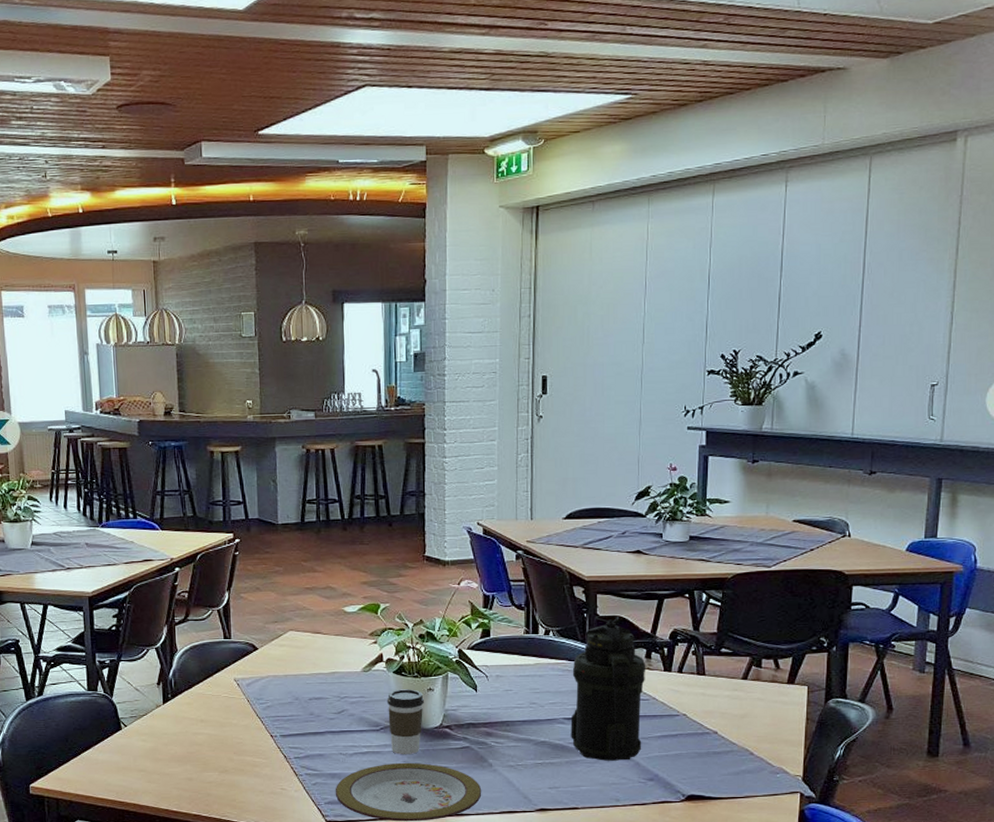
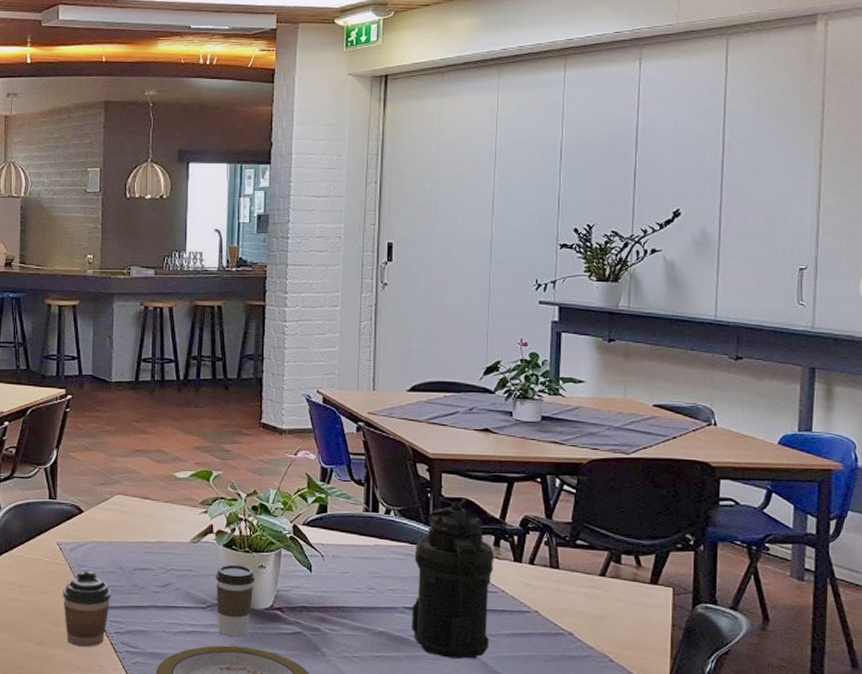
coffee cup: none [243,703,289,772] -> present [63,571,111,647]

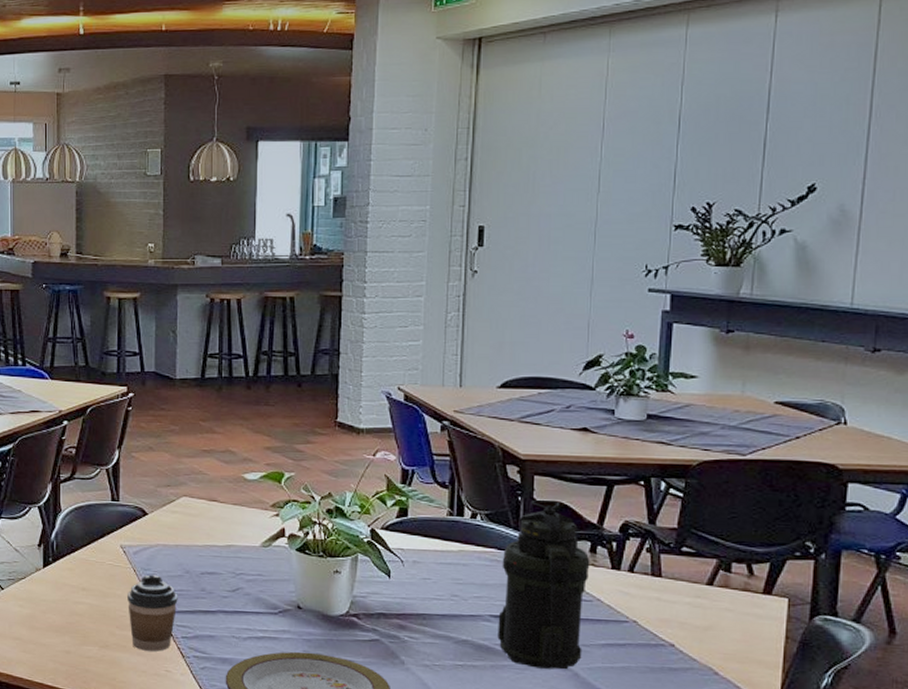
coffee cup: present [215,564,255,638] -> none [287,569,329,644]

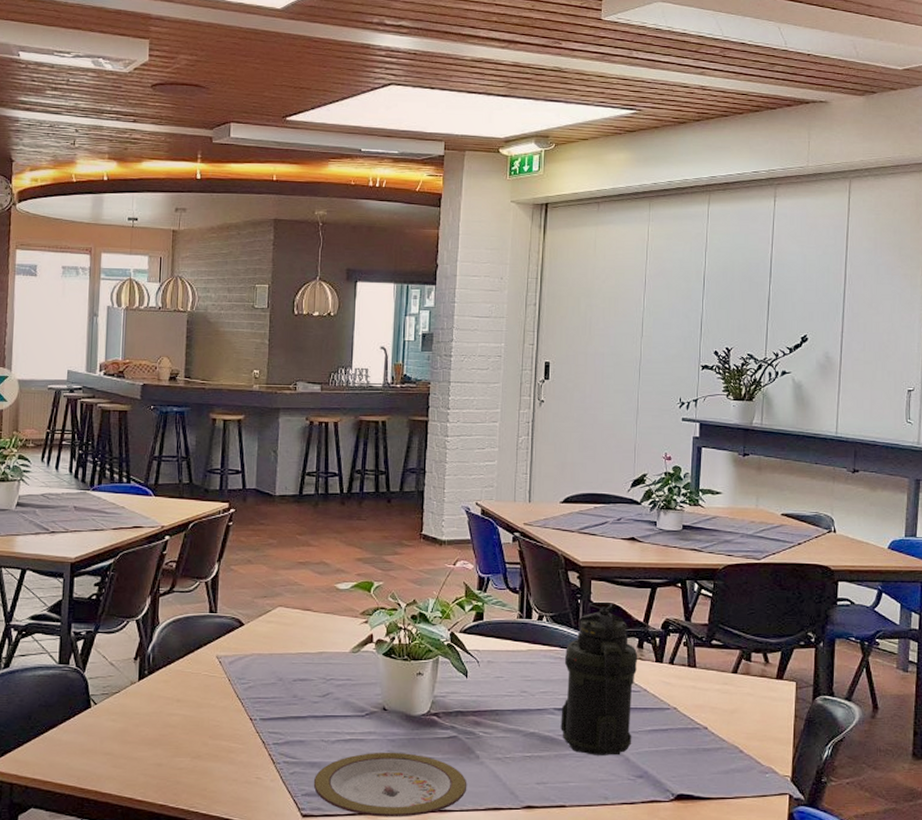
coffee cup: present [128,575,178,652] -> none [221,683,271,759]

